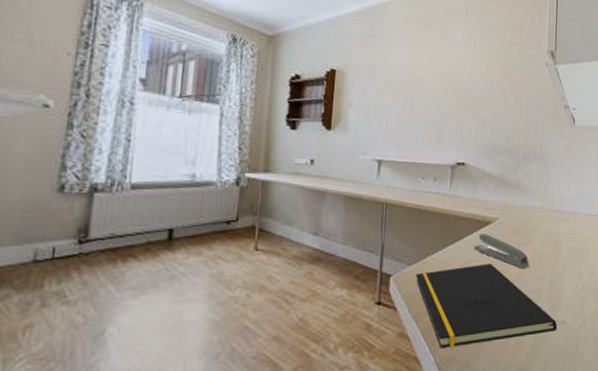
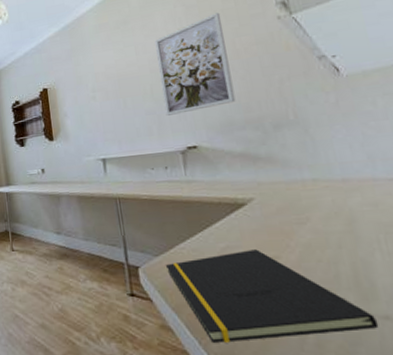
wall art: none [445,43,507,130] -> present [154,12,236,116]
stapler: present [474,234,529,268] -> none [230,217,313,252]

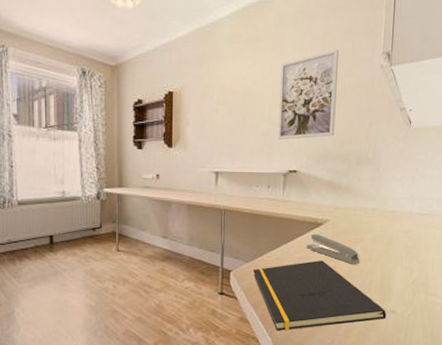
stapler: none [230,217,313,252] -> present [306,234,360,264]

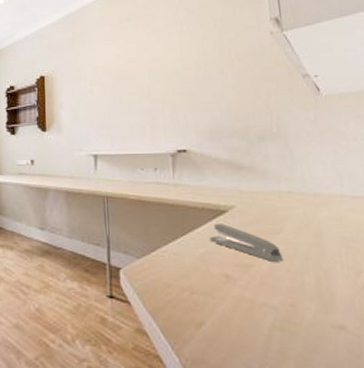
notepad: present [252,260,387,332] -> none [146,256,334,349]
wall art: present [277,49,340,139] -> none [156,20,226,117]

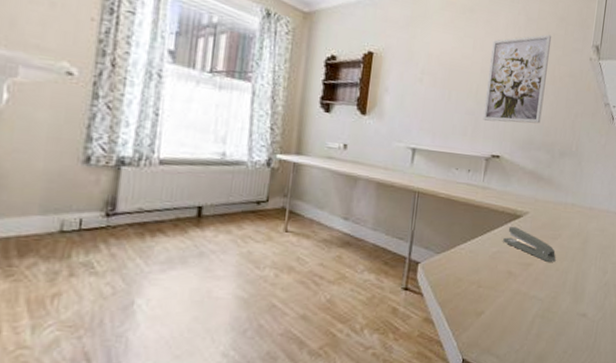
wall art: none [156,20,226,117] -> present [482,34,552,124]

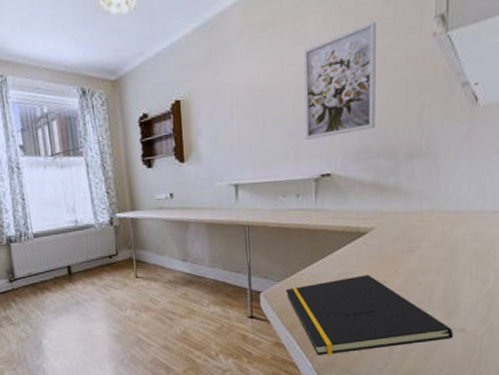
notepad: none [443,256,578,335] -> present [285,275,454,356]
stapler: present [503,227,556,262] -> none [348,245,416,277]

